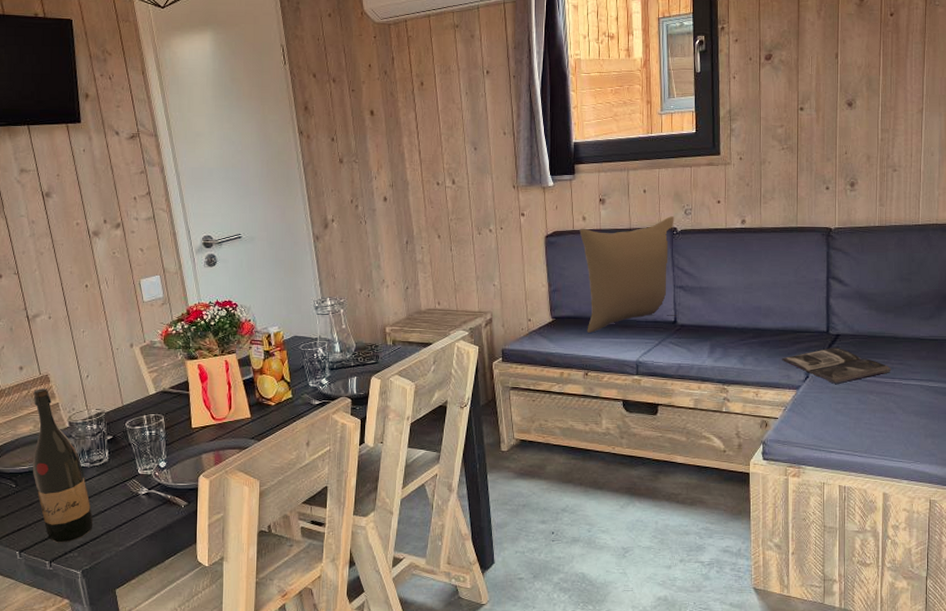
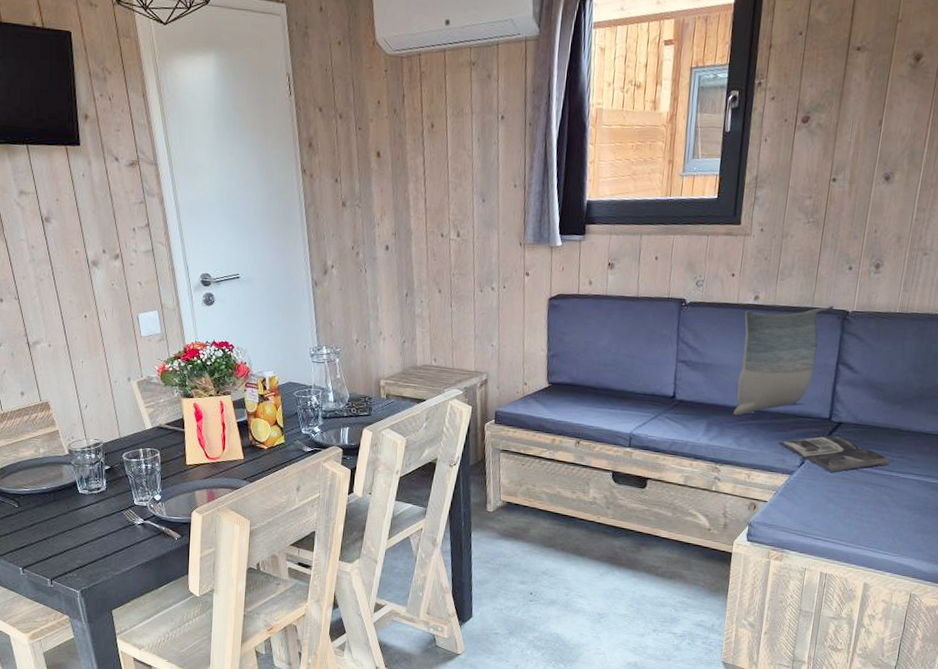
wine bottle: present [32,388,94,543] -> none [34,415,92,564]
pillow: present [579,216,679,333] -> none [582,287,685,401]
pillow: none [734,224,817,335] -> present [733,305,834,415]

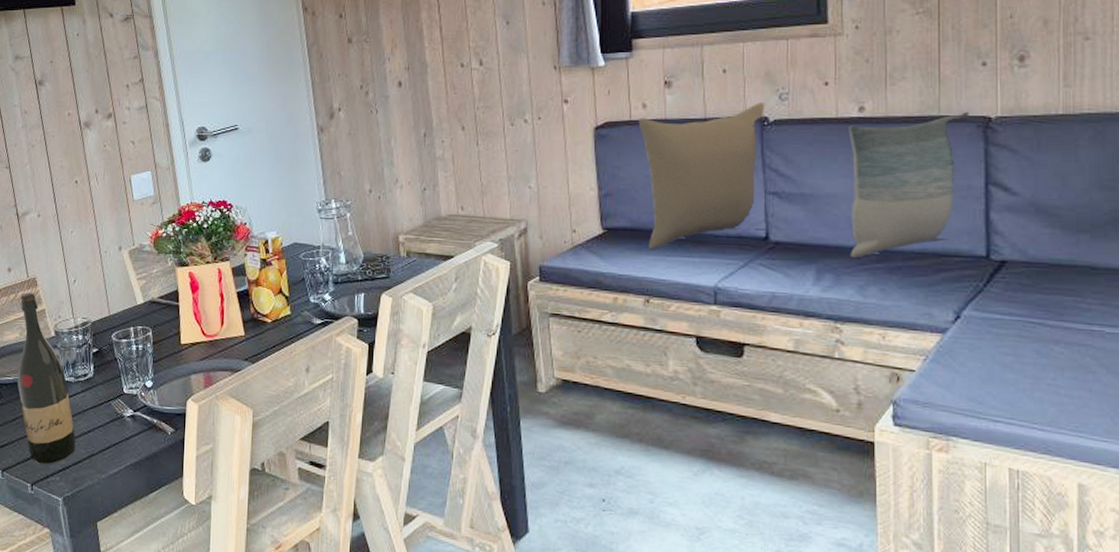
wine bottle: none [34,415,92,564] -> present [17,292,77,465]
pillow: none [582,287,685,401] -> present [638,102,772,249]
magazine: present [779,434,891,473] -> none [920,277,1088,329]

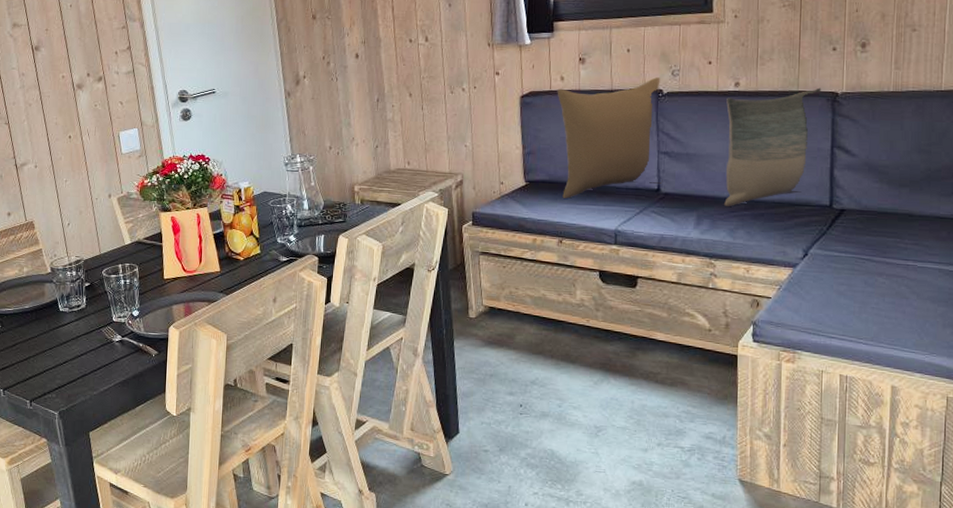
wine bottle: present [17,292,77,465] -> none [16,234,71,384]

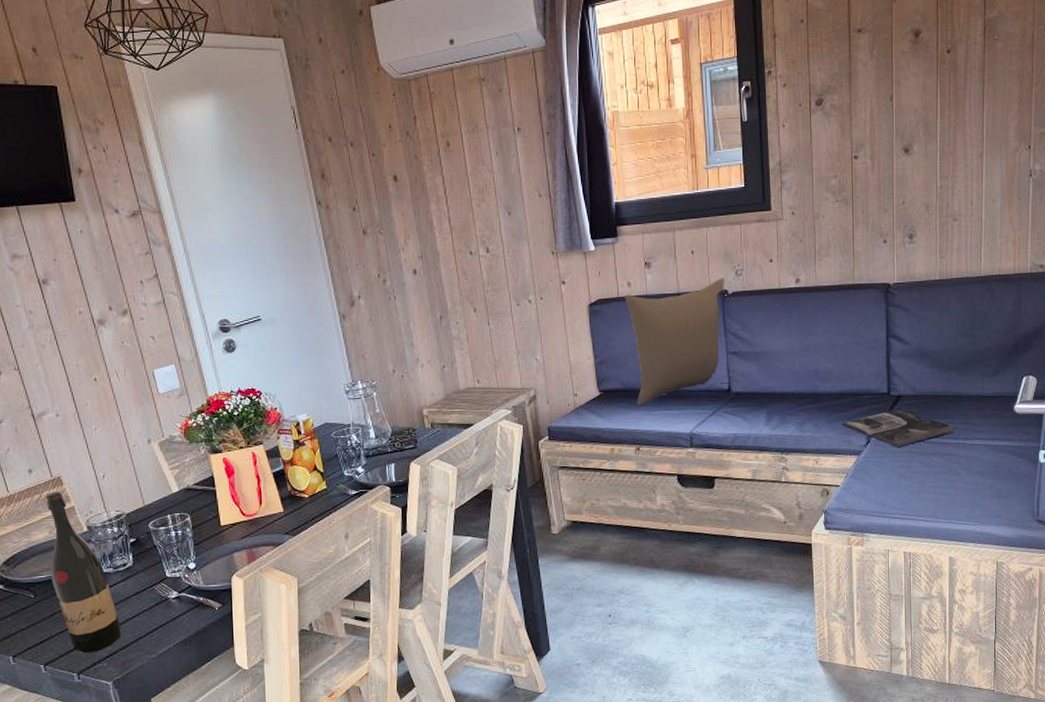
wine bottle: none [16,234,71,384] -> present [45,492,122,654]
pillow: present [724,87,822,206] -> none [789,280,875,401]
magazine: none [777,222,905,264] -> present [842,408,955,448]

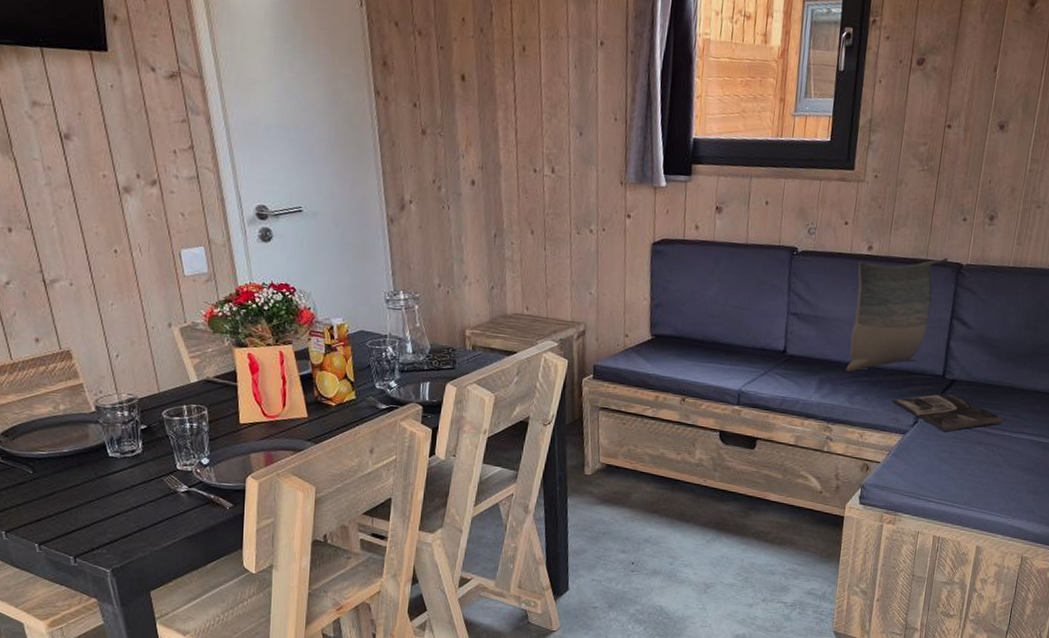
wine bottle: present [45,492,122,654] -> none [52,365,125,538]
pillow: present [625,278,733,406] -> none [688,234,797,356]
pillow: none [789,280,875,401] -> present [846,257,949,372]

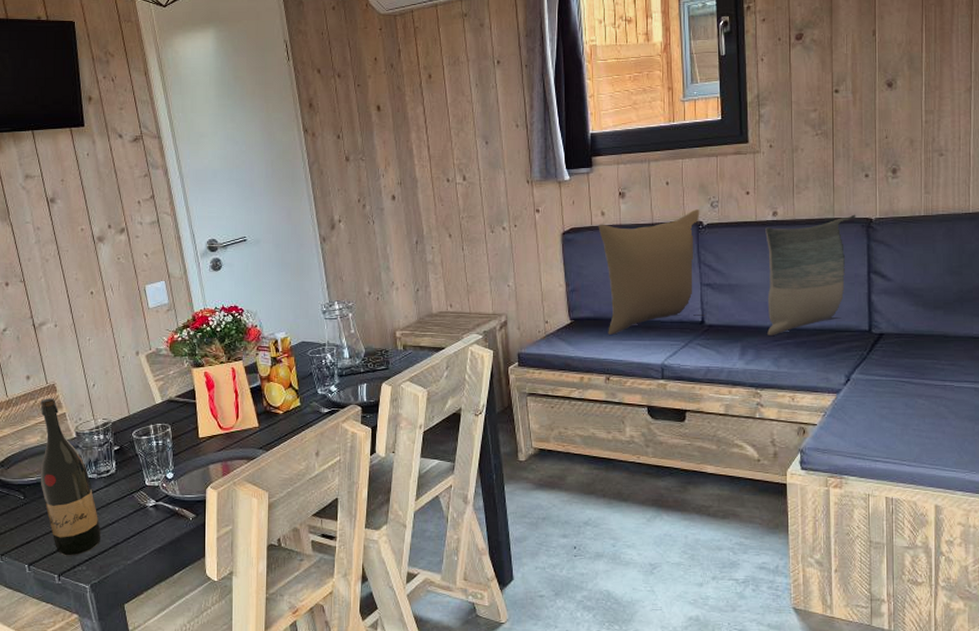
wine bottle: none [52,365,125,538] -> present [40,398,102,556]
pillow: none [688,234,797,356] -> present [598,209,707,335]
magazine: present [892,392,1004,432] -> none [820,347,942,388]

